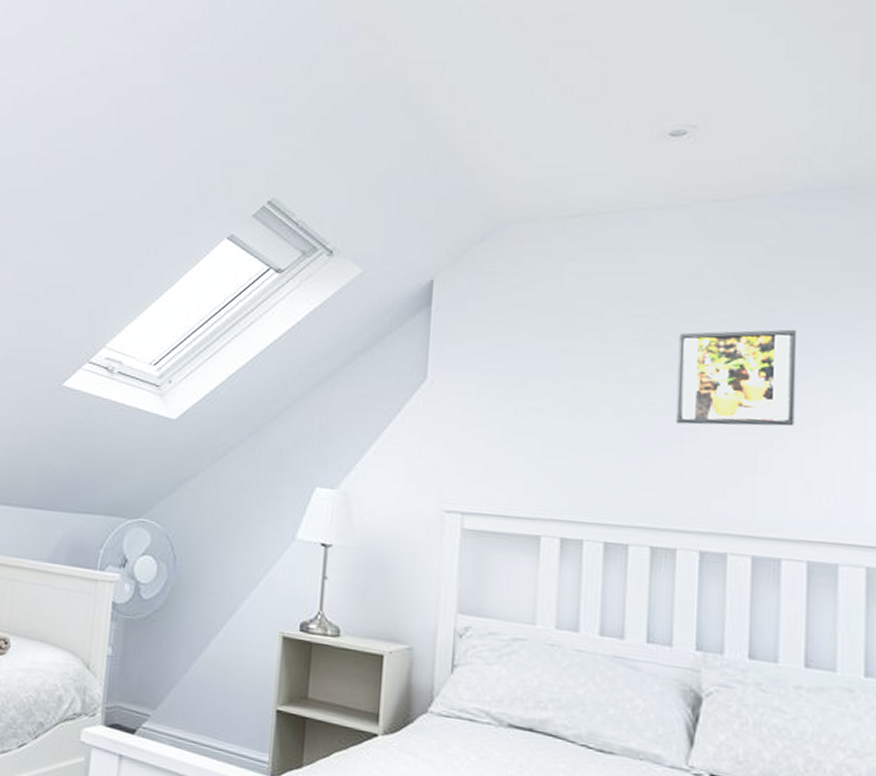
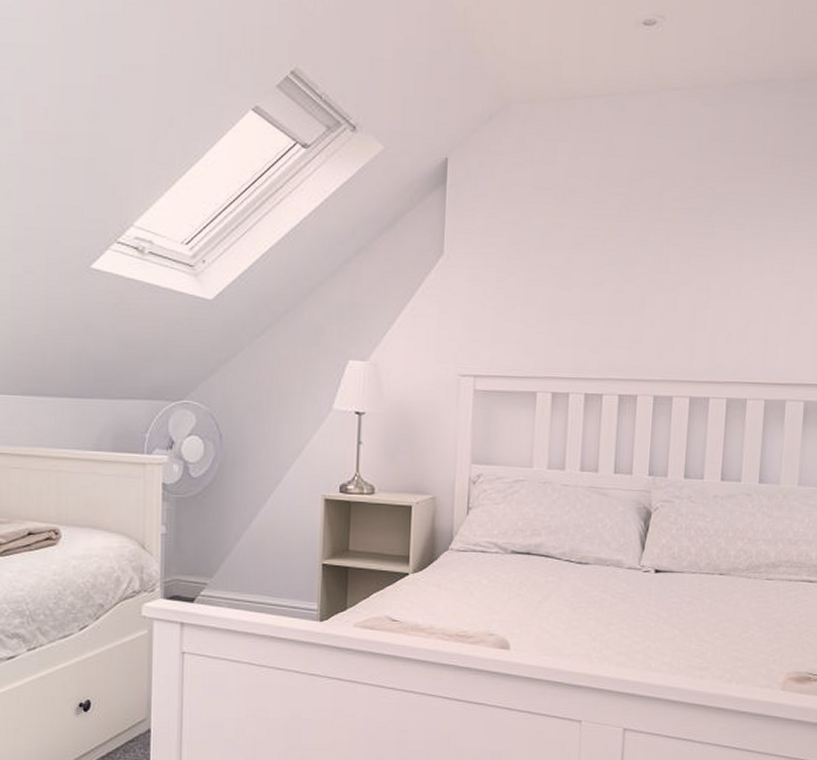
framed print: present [675,329,797,427] -> none [639,206,729,290]

